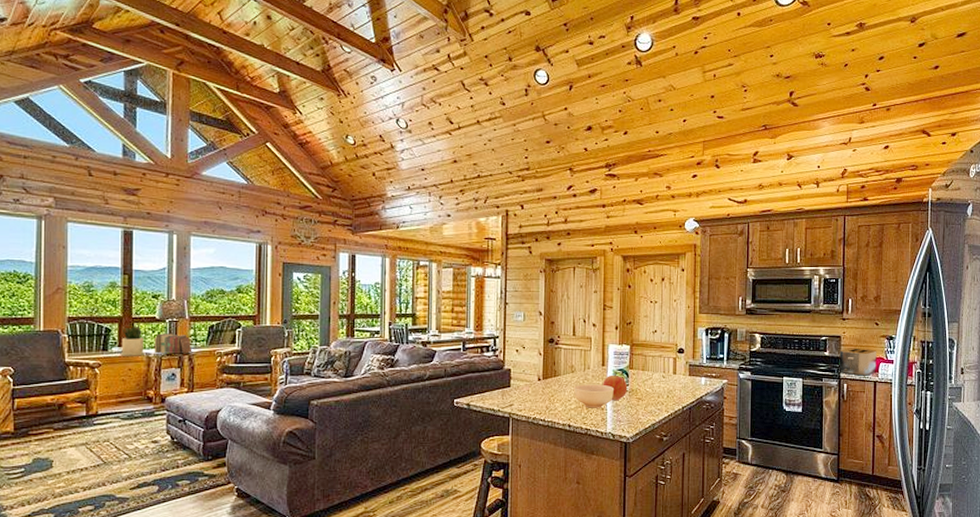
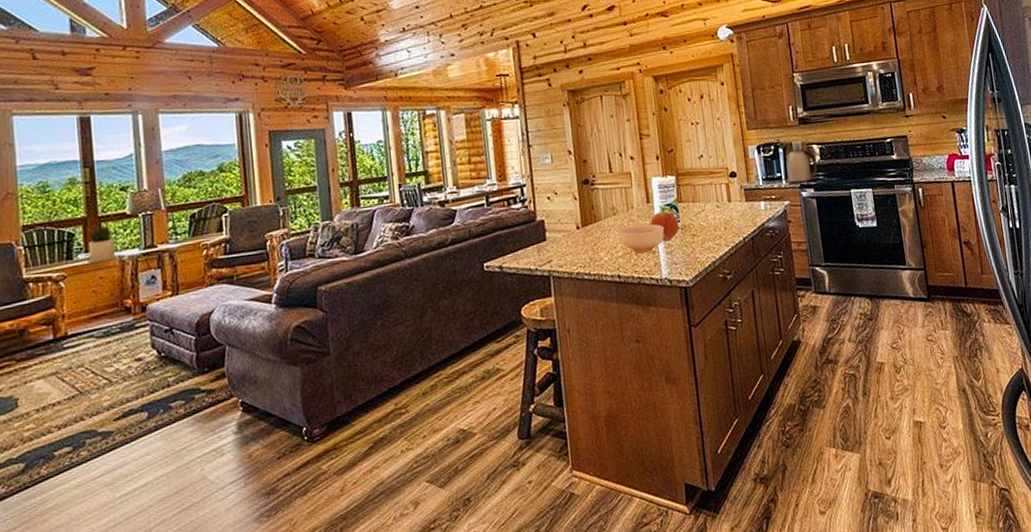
books: present [154,333,193,354] -> none [126,229,173,256]
kettle: none [729,336,757,367] -> present [786,149,818,185]
toaster: present [839,348,877,376] -> none [908,146,952,178]

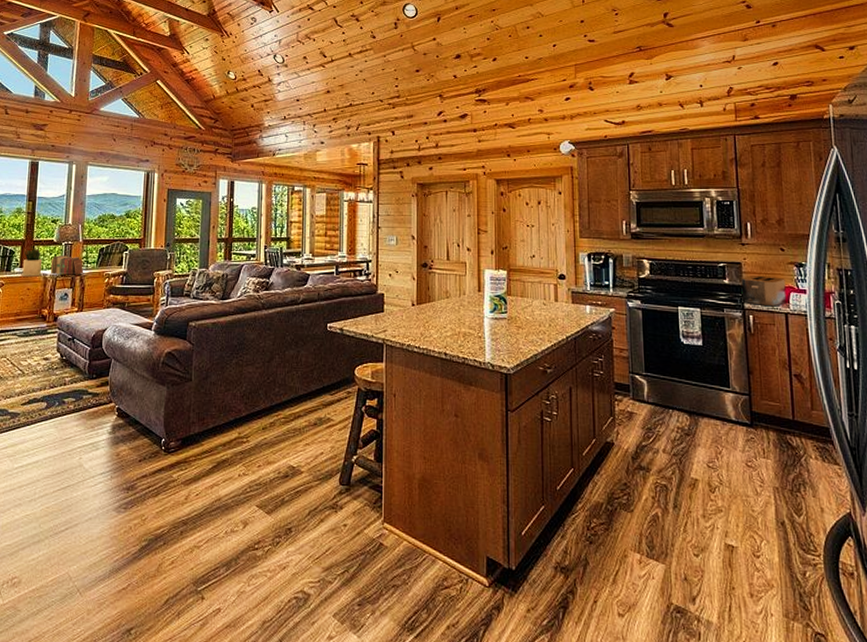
books: none [126,229,173,256] -> present [50,255,84,275]
bowl: present [618,224,665,254] -> none [449,310,492,336]
fruit: present [650,208,680,242] -> none [480,298,506,329]
kettle: present [786,149,818,185] -> none [615,262,646,295]
toaster: none [908,146,952,178] -> present [741,275,787,307]

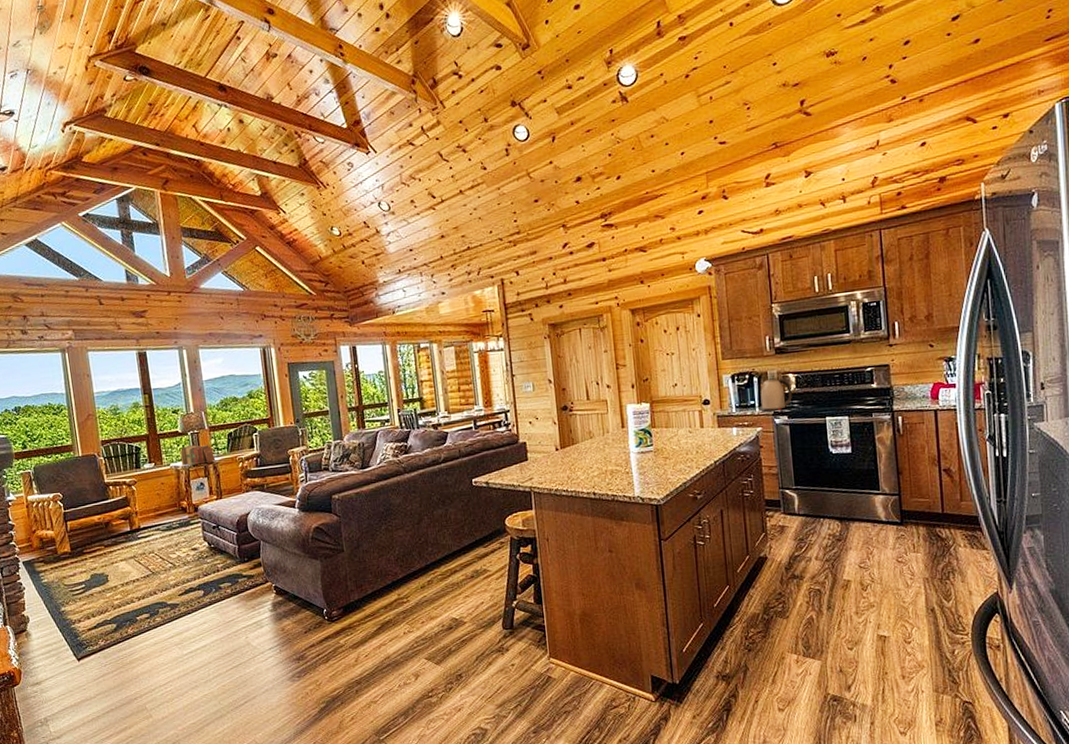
planter: present [21,248,43,278] -> none [149,441,174,473]
kettle: none [615,262,646,295] -> present [760,378,792,413]
toaster: present [741,275,787,307] -> none [889,374,936,406]

